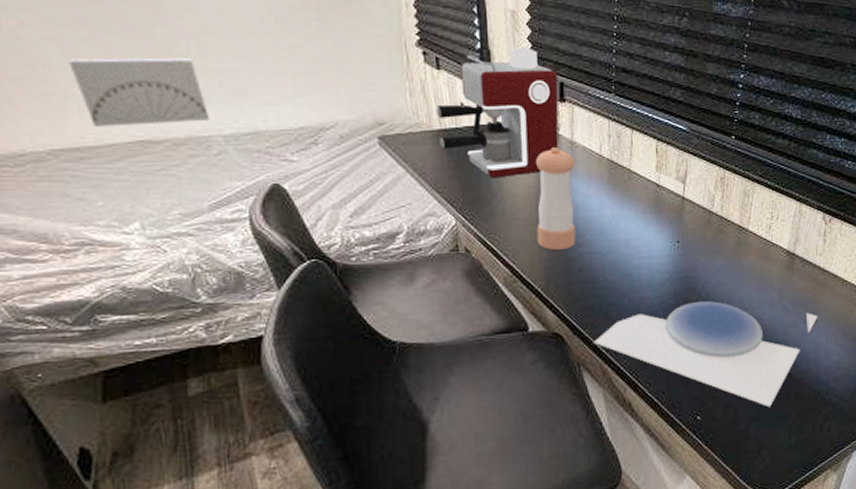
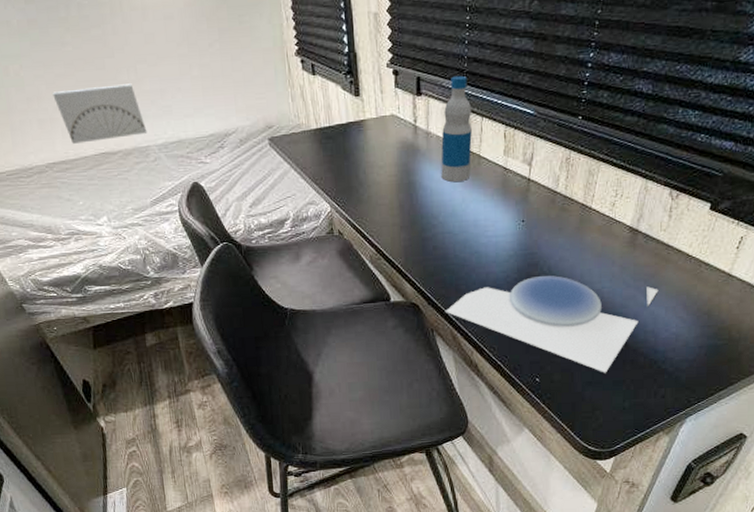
coffee maker: present [436,46,559,178] -> none [313,46,416,169]
pepper shaker: present [535,148,576,250] -> none [395,138,430,231]
bottle: none [587,84,622,198] -> present [441,75,472,183]

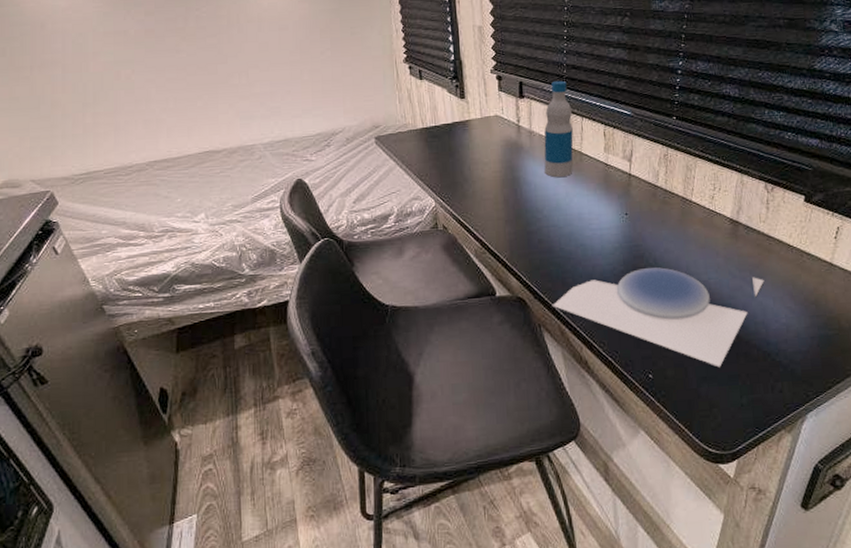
wall art: present [53,83,148,144] -> none [162,87,254,143]

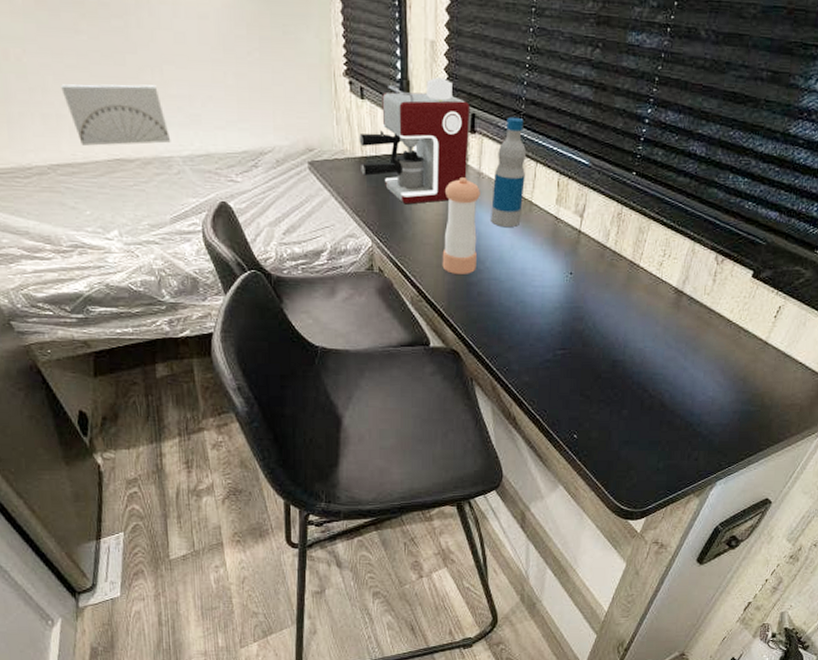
wall art: none [162,87,254,143] -> present [61,84,171,146]
coffee maker: none [419,55,519,166] -> present [359,77,471,205]
pepper shaker: none [499,137,535,225] -> present [442,178,480,274]
plate: present [553,267,765,368] -> none [487,331,699,433]

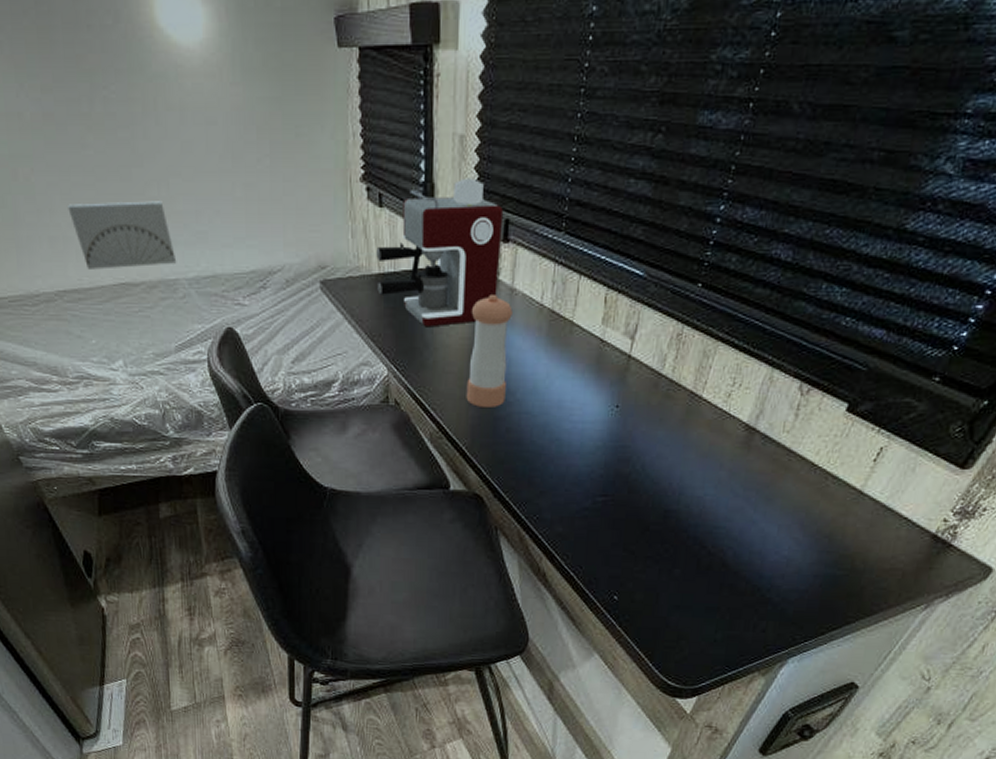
bottle: present [491,116,527,228] -> none [524,221,569,353]

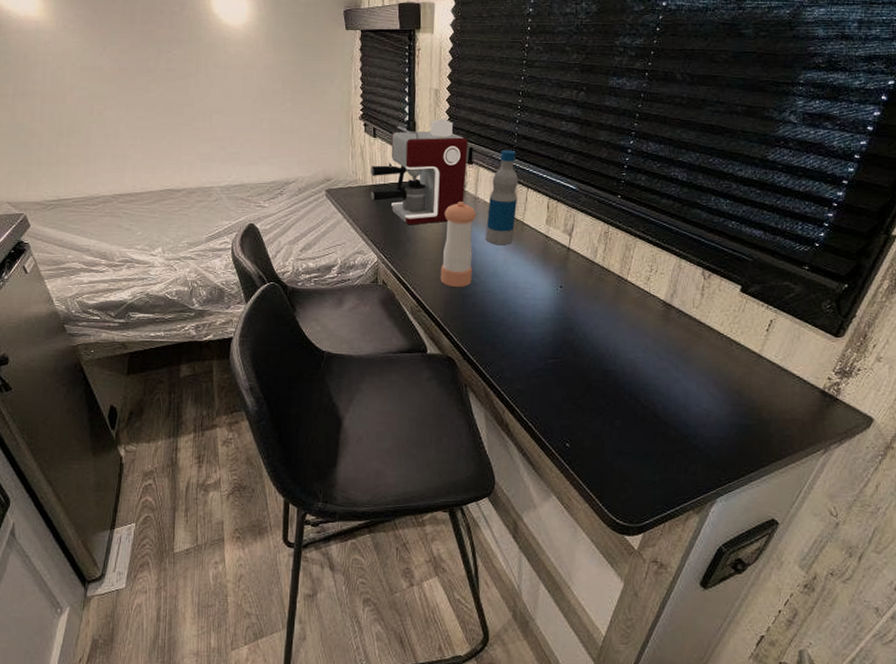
wall art: present [68,201,177,270] -> none [130,130,213,179]
bottle: none [524,221,569,353] -> present [486,149,519,245]

